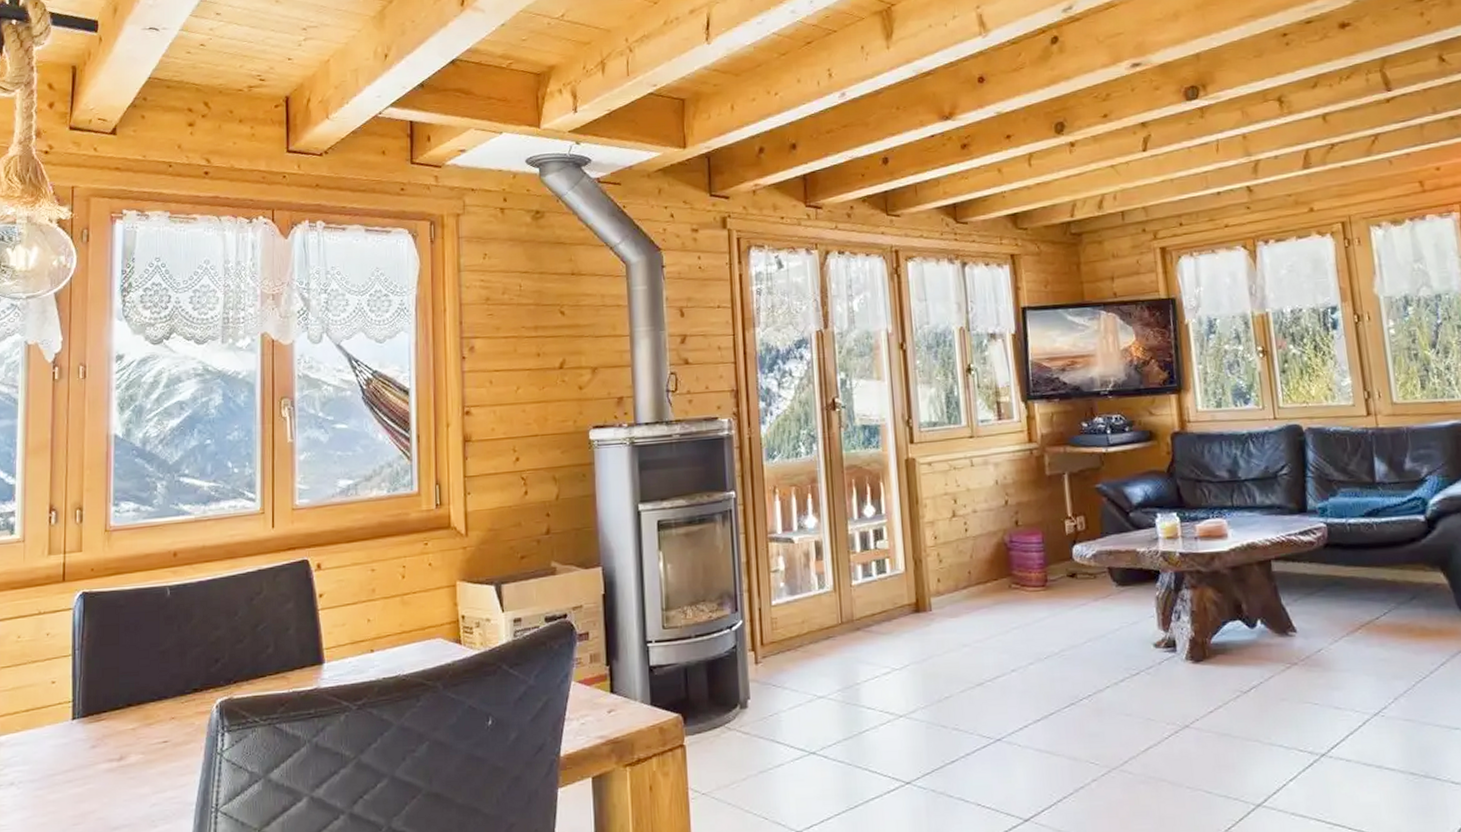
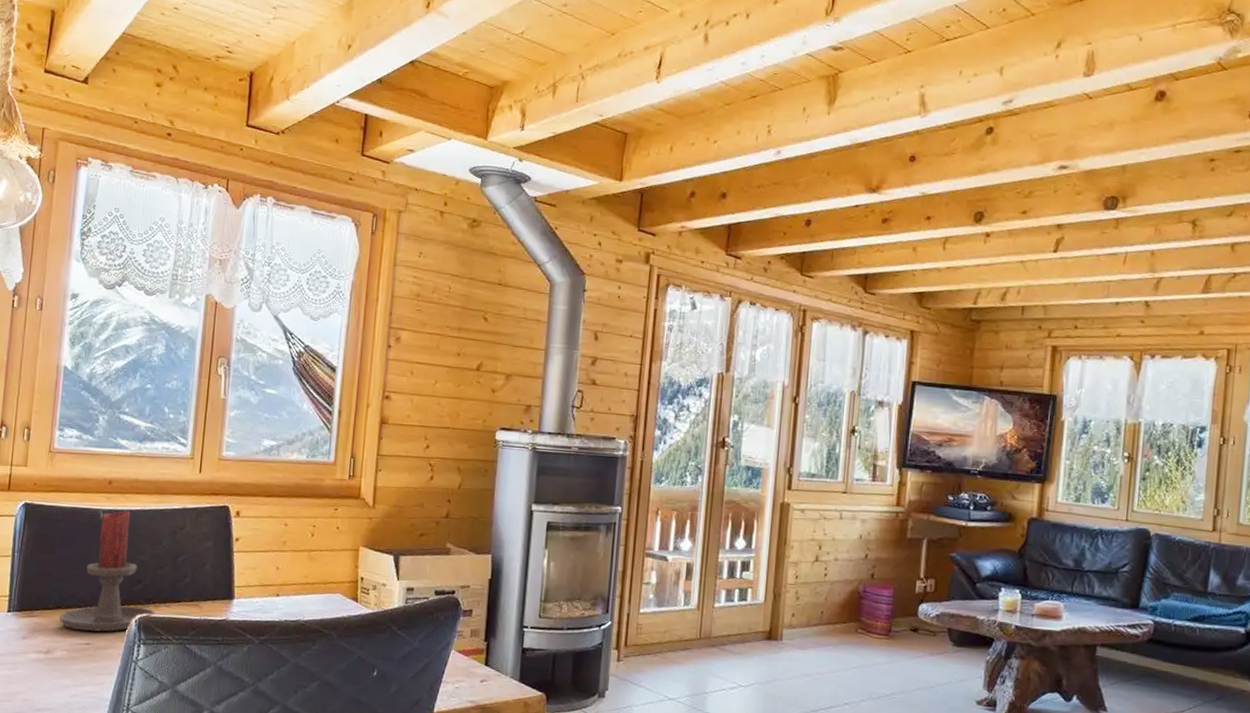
candle holder: none [130,583,239,728] -> present [59,511,156,632]

